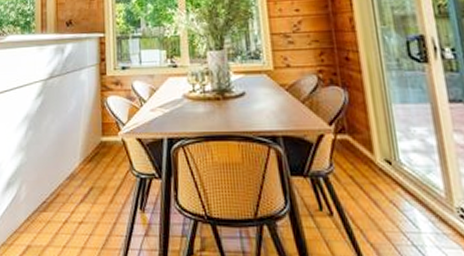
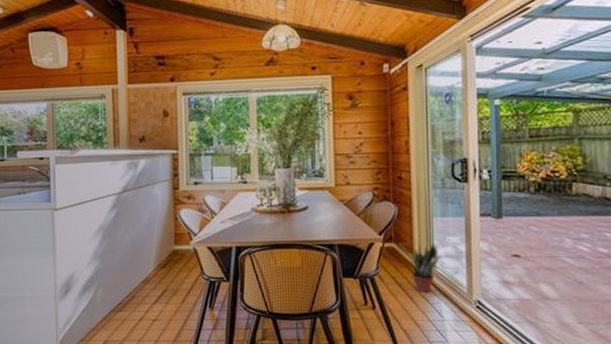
potted plant: none [353,125,406,197] -> present [398,235,440,293]

